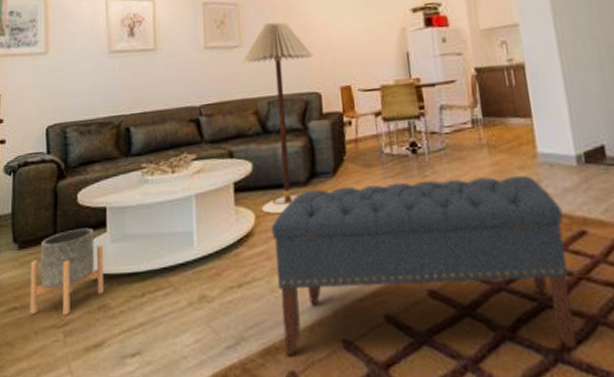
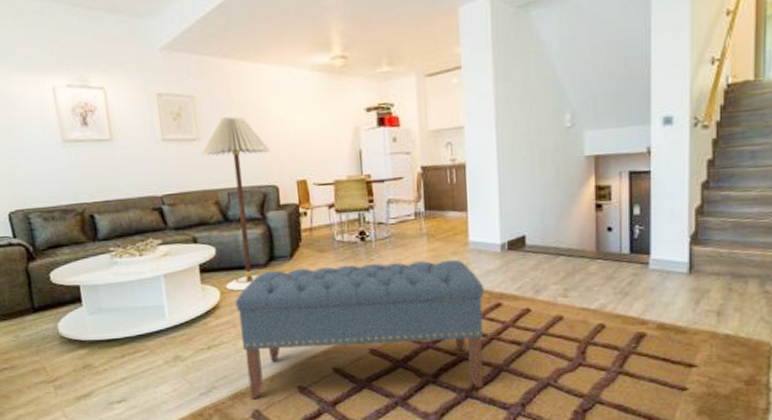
planter: present [30,227,105,316] -> none [13,302,86,374]

